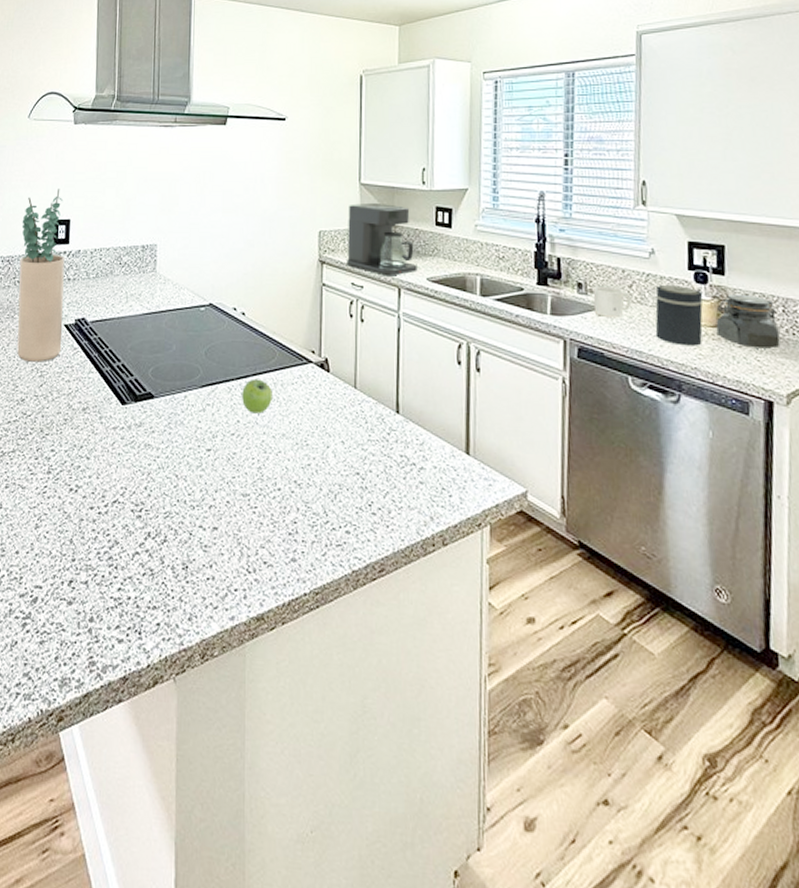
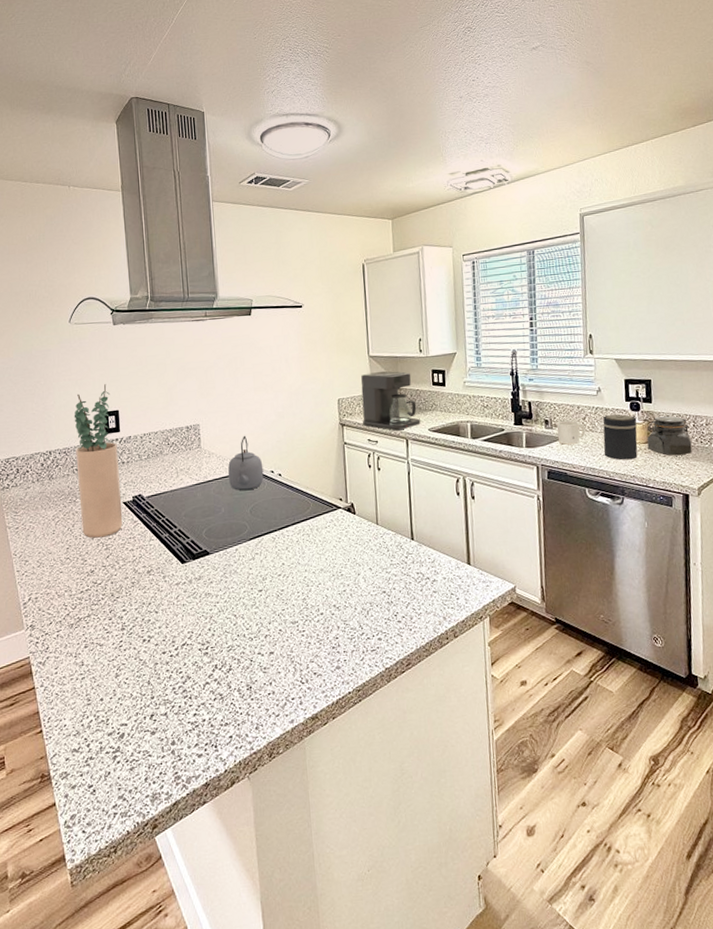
teakettle: none [183,262,225,328] -> present [228,435,264,491]
fruit: present [242,379,272,414] -> none [284,527,310,556]

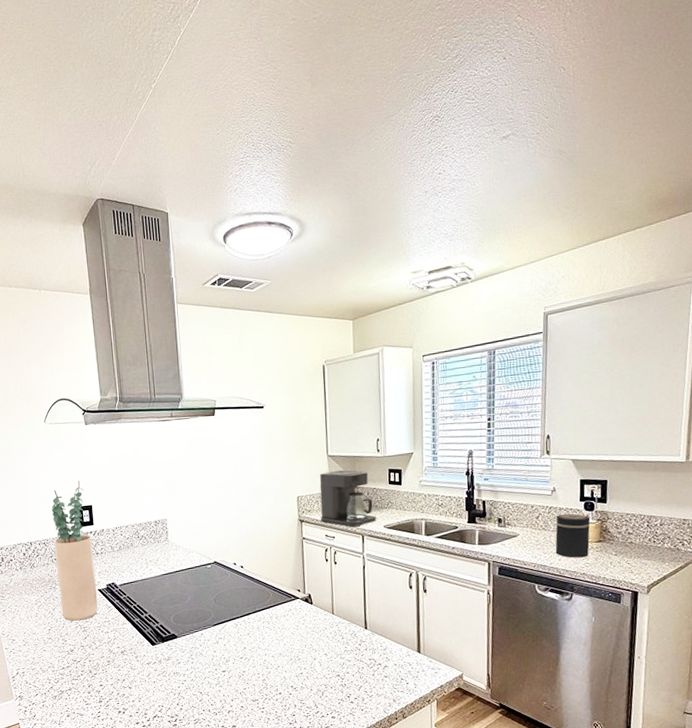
teakettle: present [228,435,264,491] -> none [193,529,227,581]
mug: present [556,420,586,446] -> none [509,519,538,543]
jar: present [646,416,693,456] -> none [599,515,645,555]

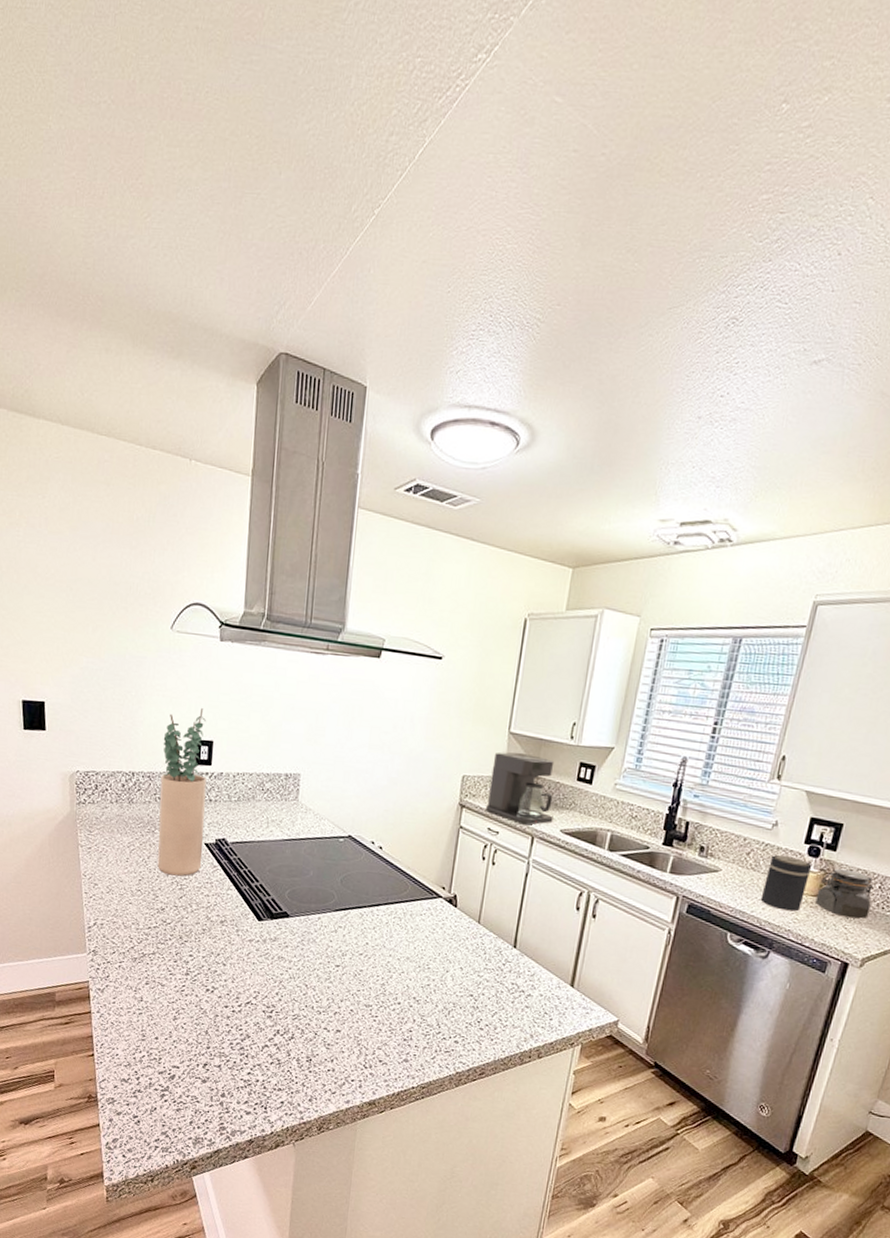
jar: none [599,515,645,555] -> present [815,868,874,920]

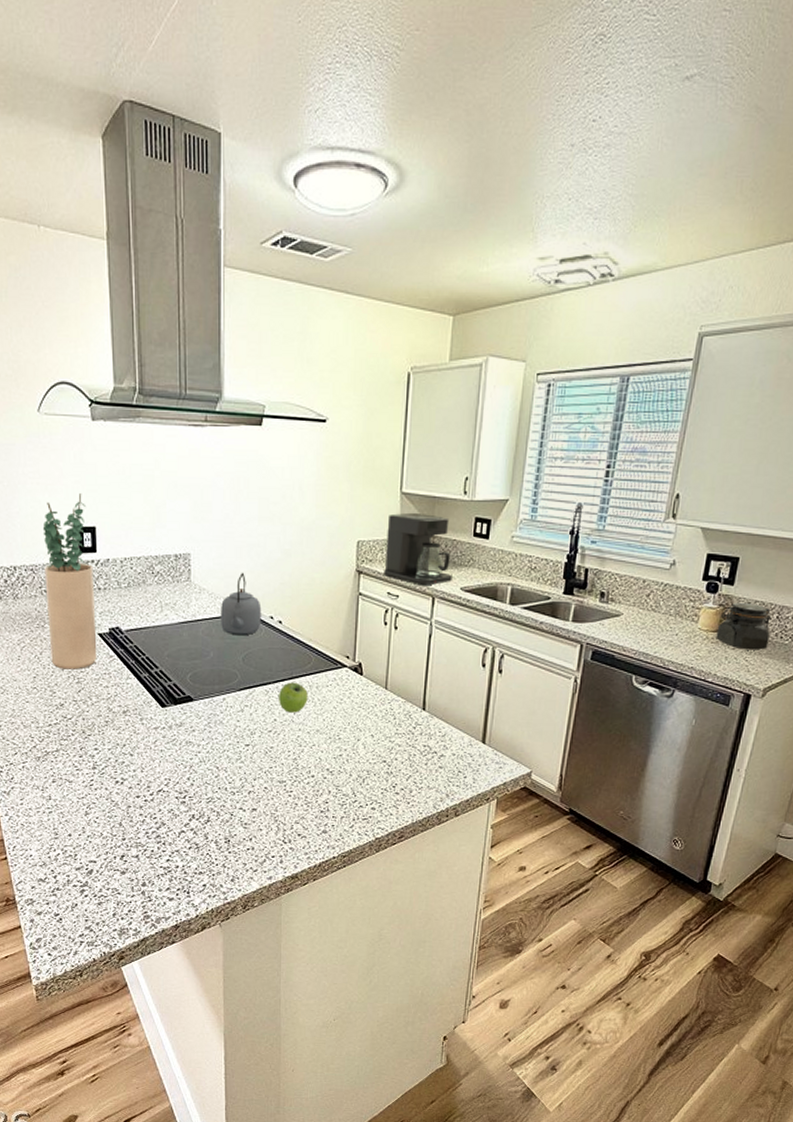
teakettle: none [323,796,364,858] -> present [220,572,262,636]
fruit: none [372,907,402,939] -> present [279,682,308,713]
cylinder: present [760,855,812,912] -> none [662,595,711,649]

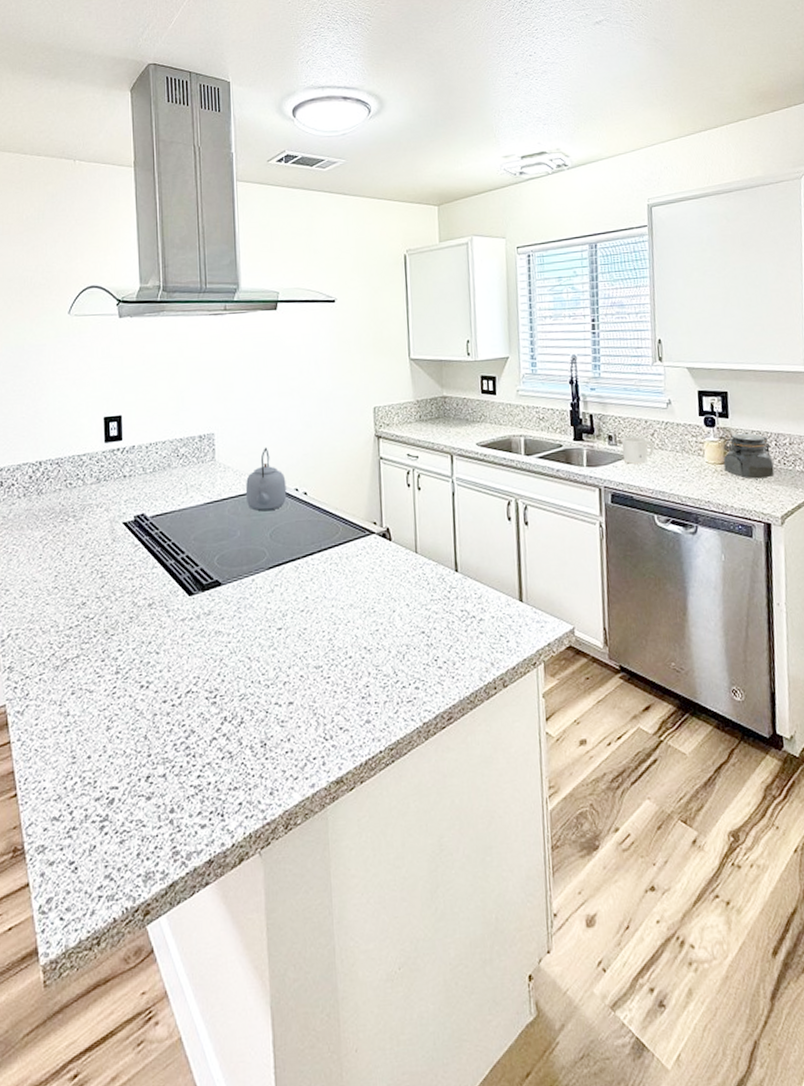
vase: present [42,493,97,670] -> none [69,385,122,564]
fruit: present [279,682,308,713] -> none [309,554,339,588]
coffee maker: present [384,512,452,586] -> none [400,376,467,445]
mug: none [611,595,647,625] -> present [621,436,654,465]

